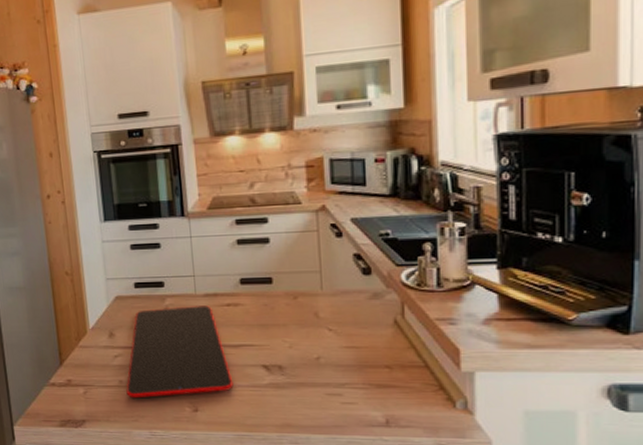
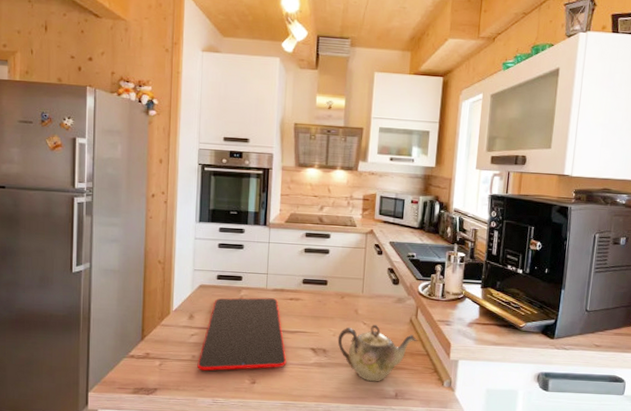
teapot: none [296,330,409,405] -> present [337,325,418,382]

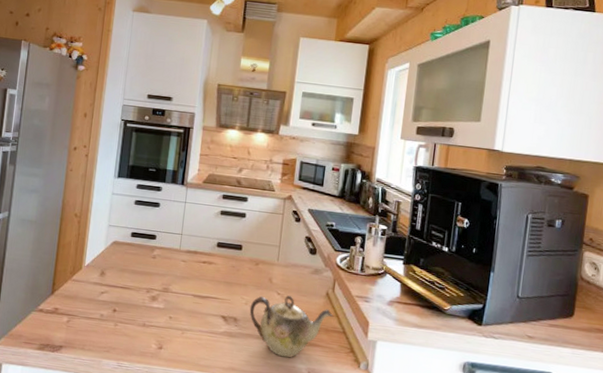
cutting board: present [197,297,287,371] -> none [104,256,196,335]

